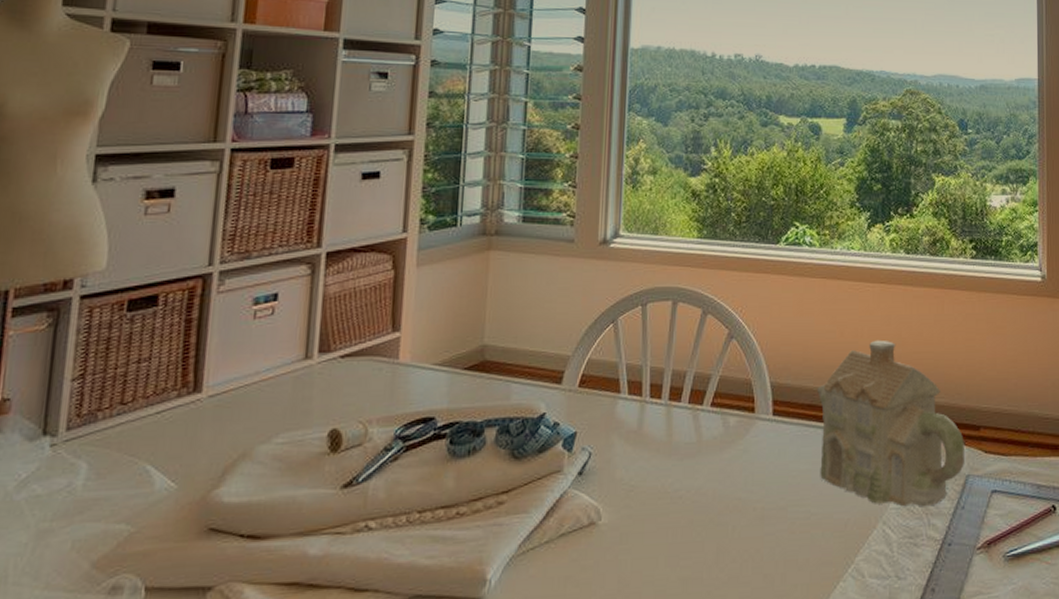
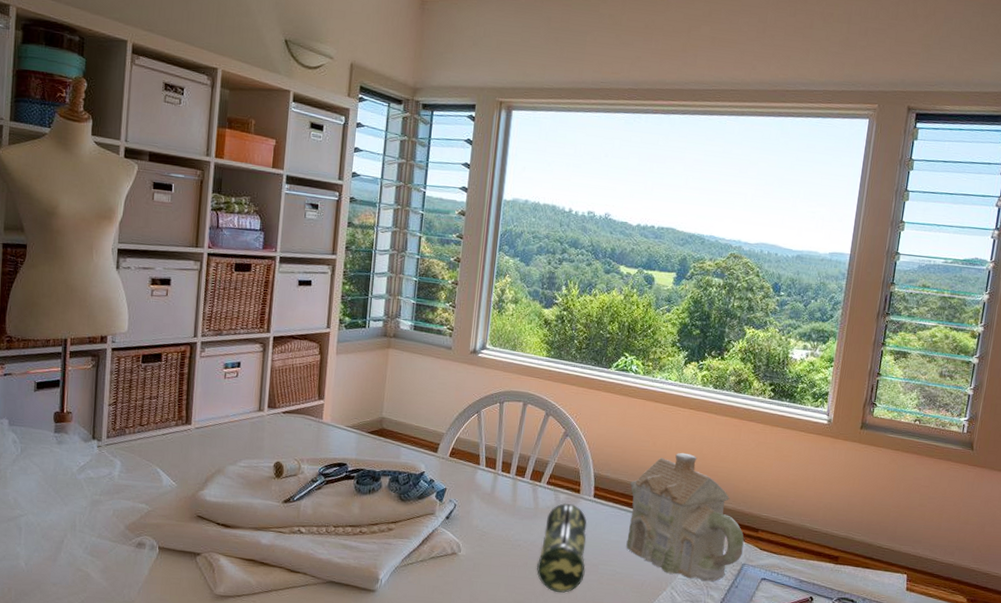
pencil case: none [705,428,770,557] -> present [536,502,587,593]

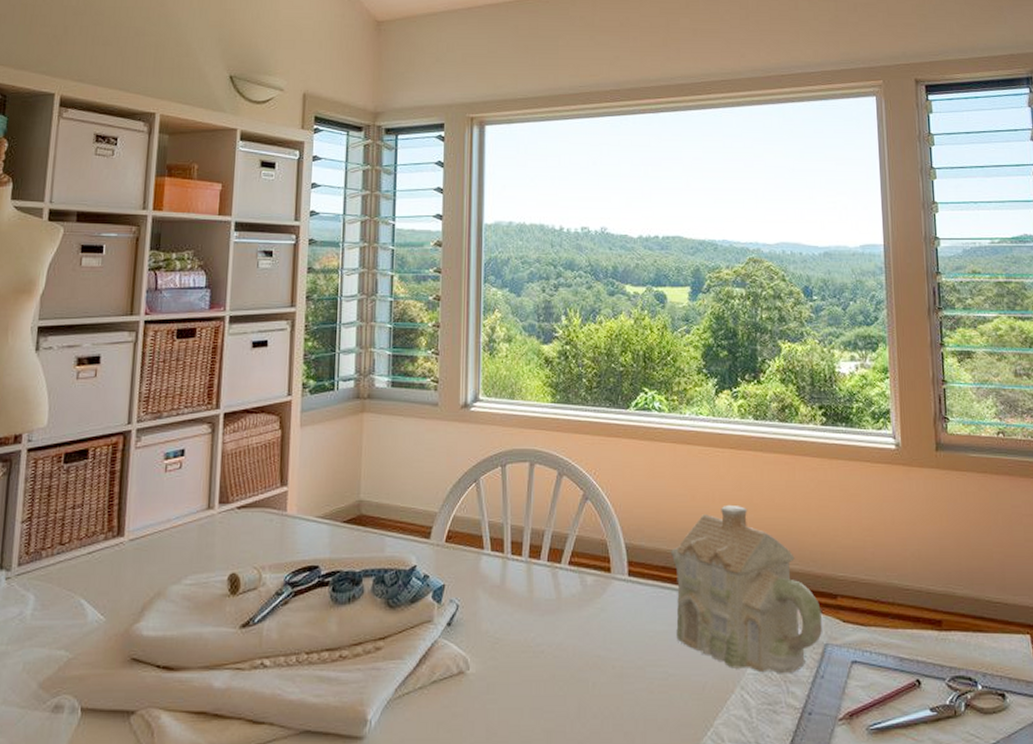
pencil case: present [536,502,587,593] -> none [567,587,629,713]

